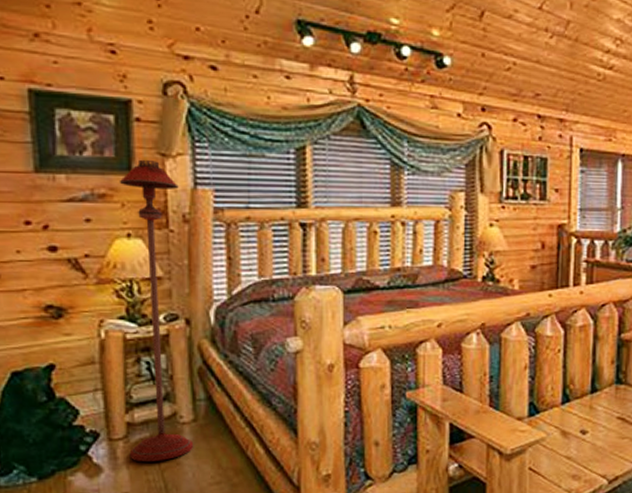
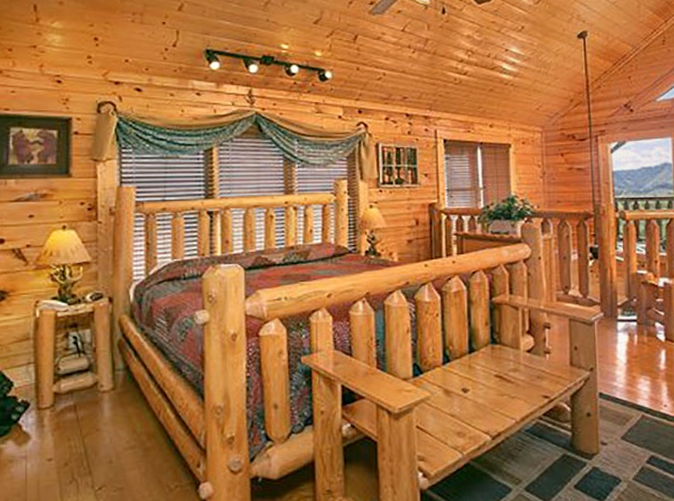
floor lamp: present [119,159,194,462] -> none [55,164,112,429]

